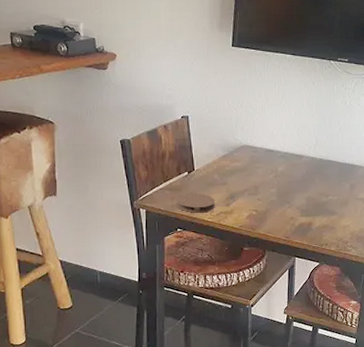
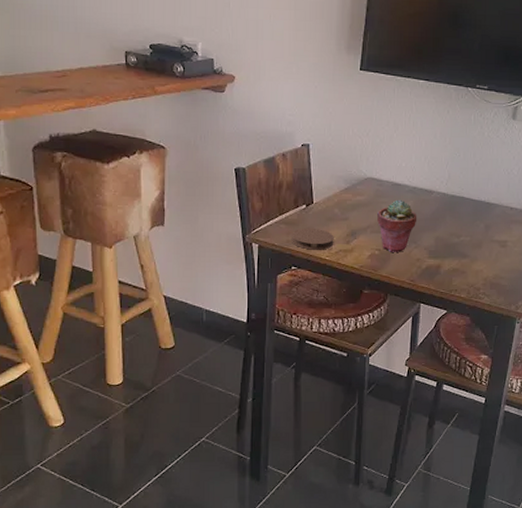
potted succulent: none [253,164,290,212] -> present [377,199,417,252]

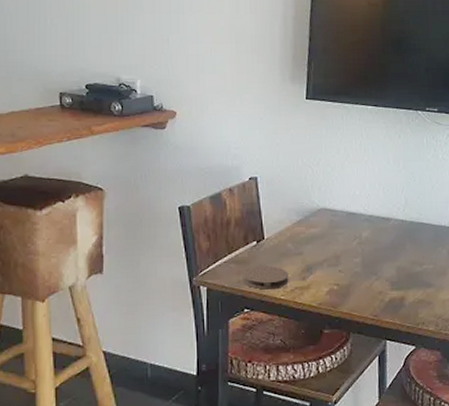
potted succulent: present [377,199,417,252] -> none [333,229,376,286]

